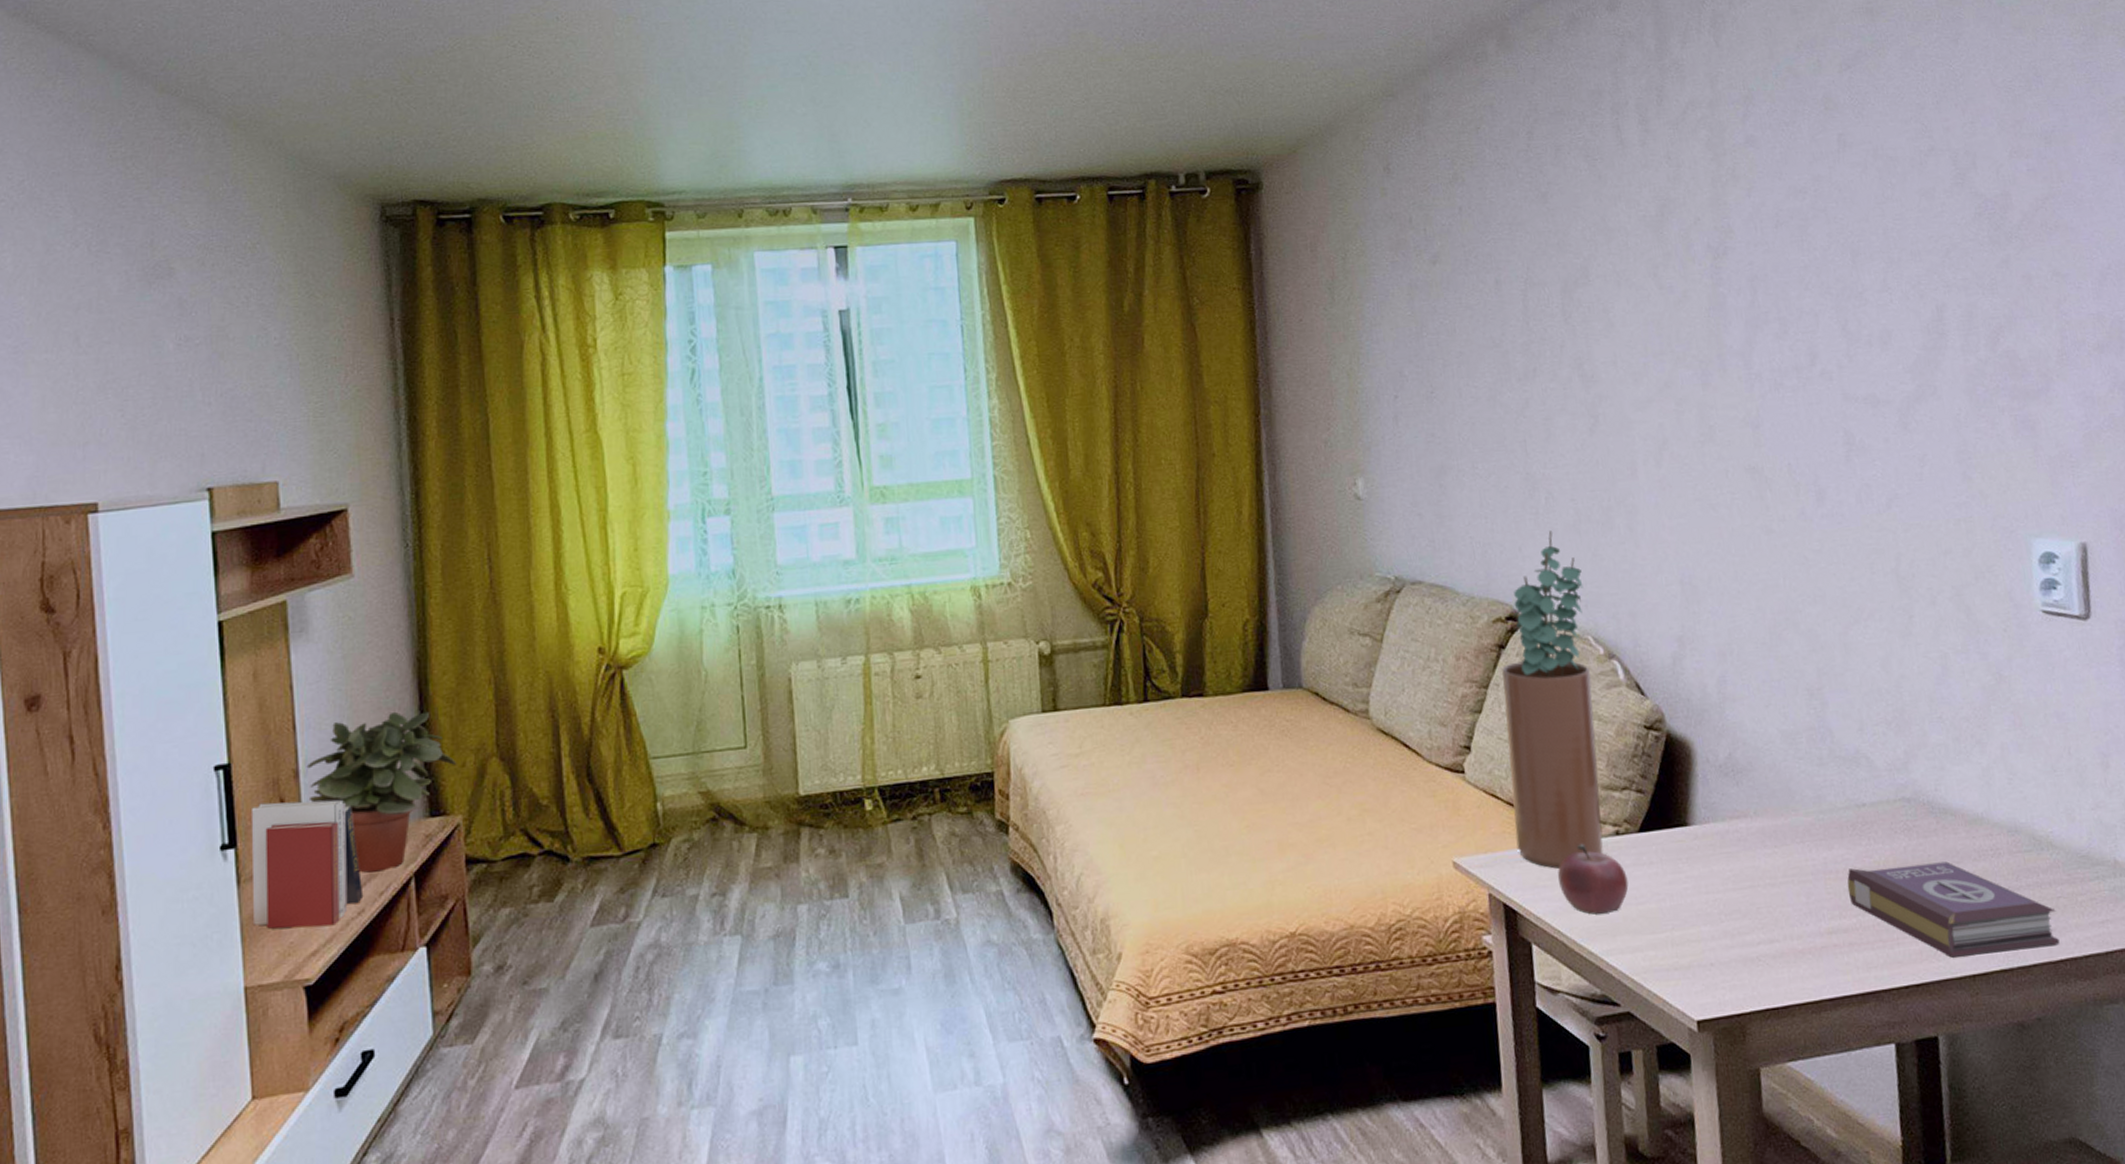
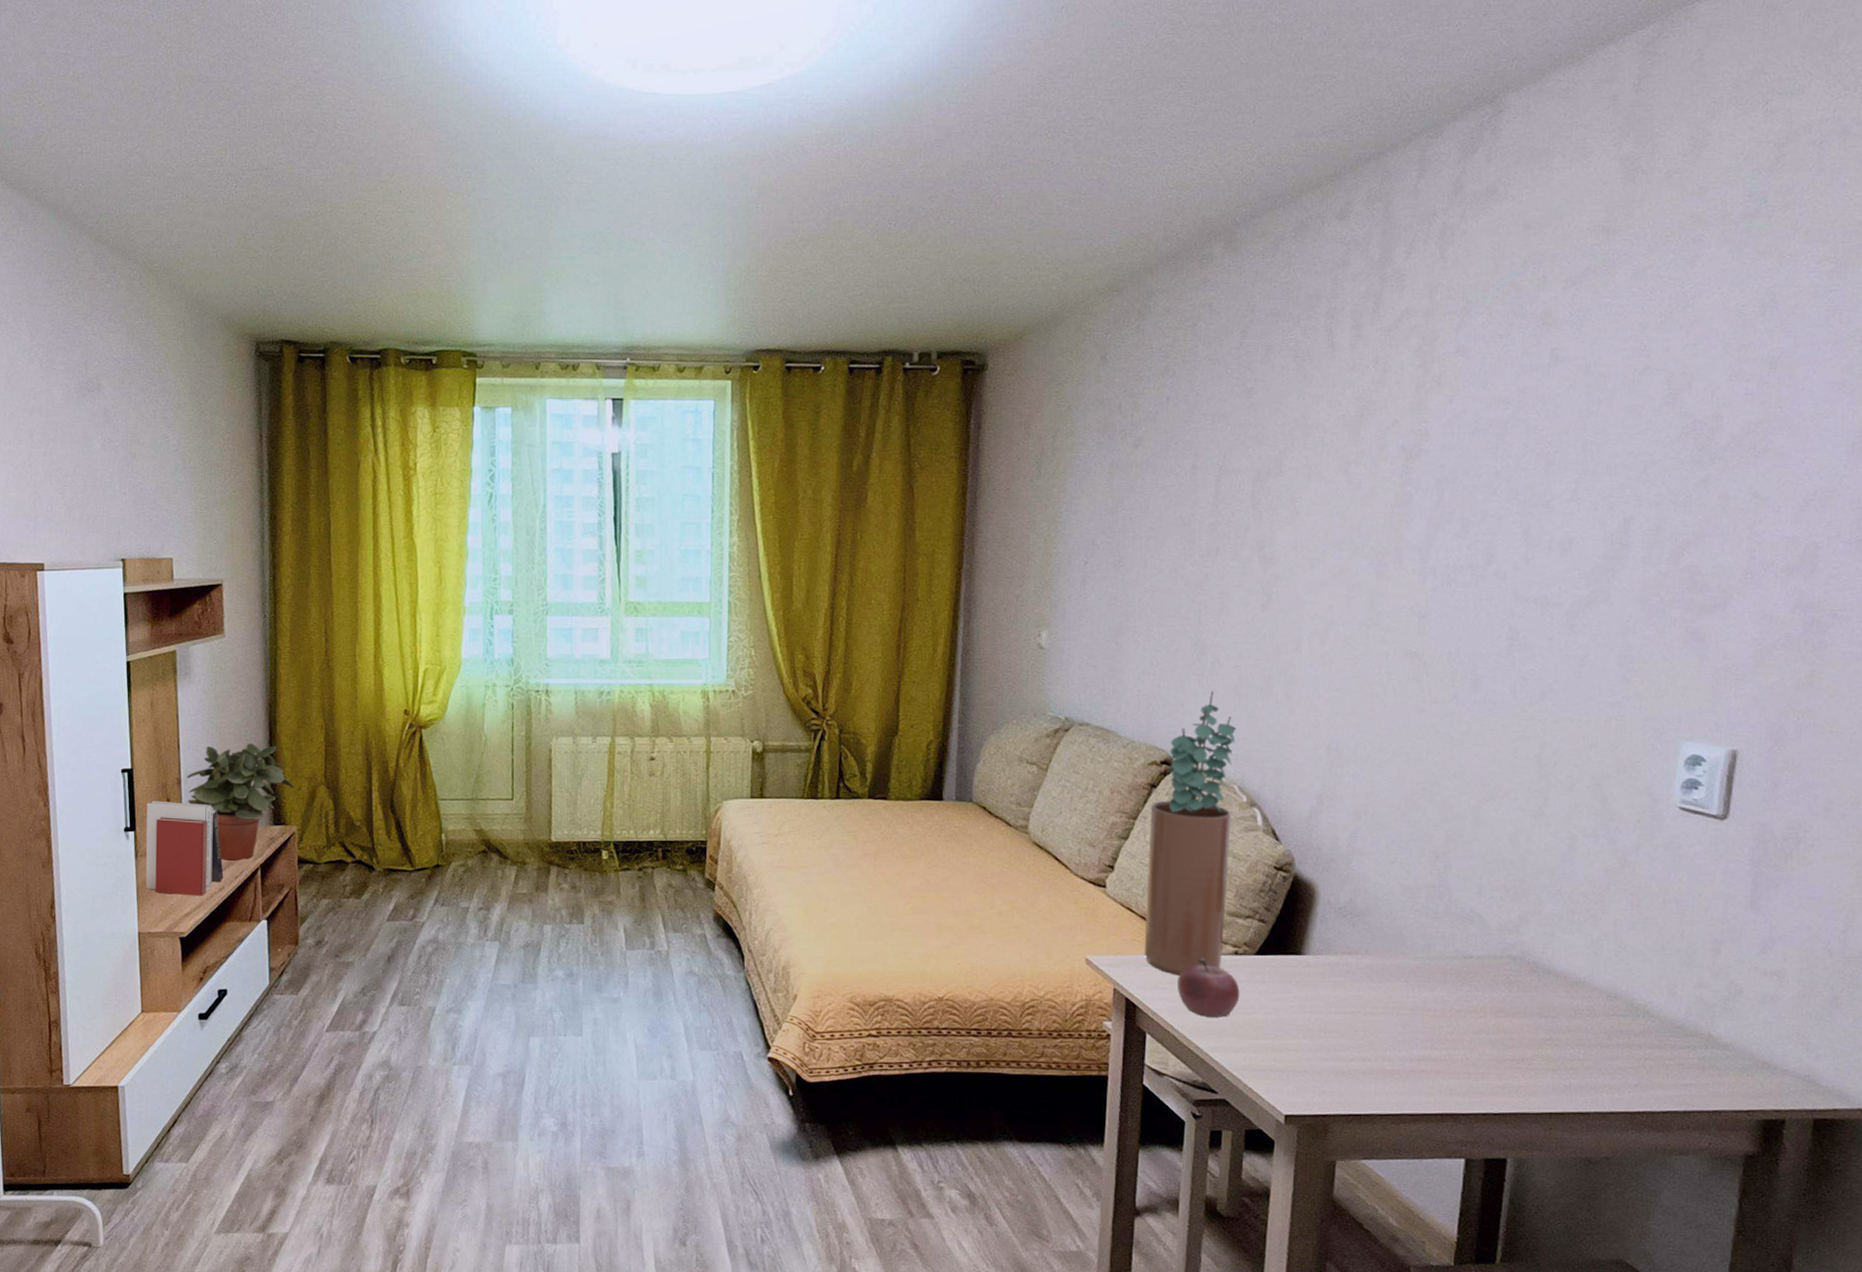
book: present [1847,861,2060,958] -> none [1443,1009,1641,1099]

